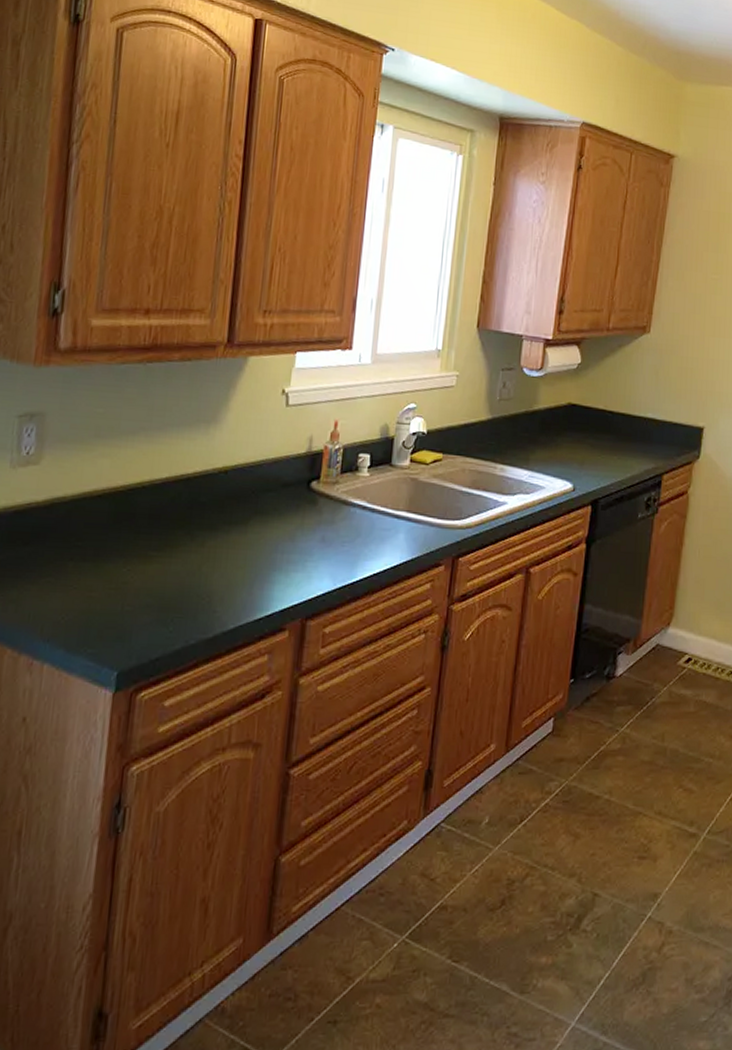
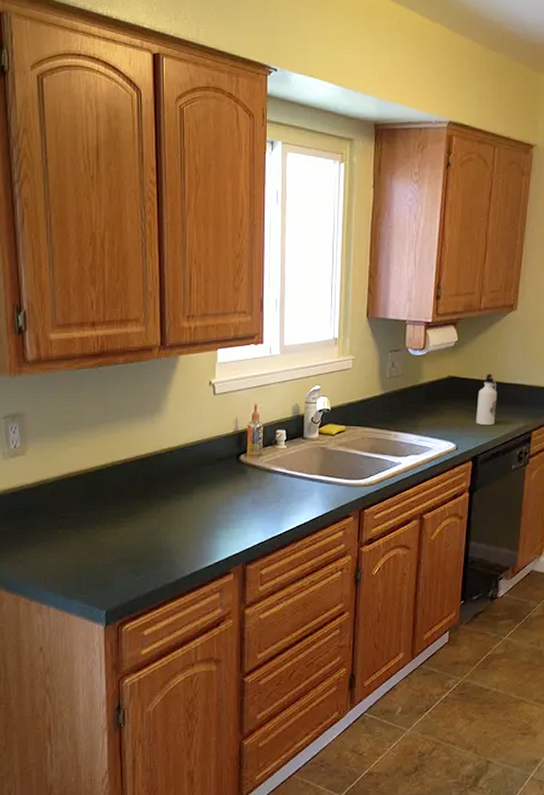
water bottle: none [598,404,625,465] -> present [476,374,497,426]

